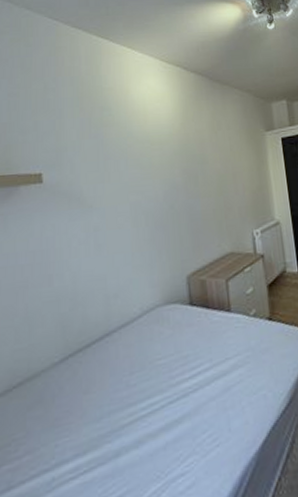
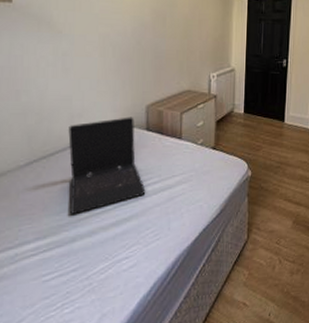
laptop: none [105,291,197,420] -> present [68,117,146,214]

